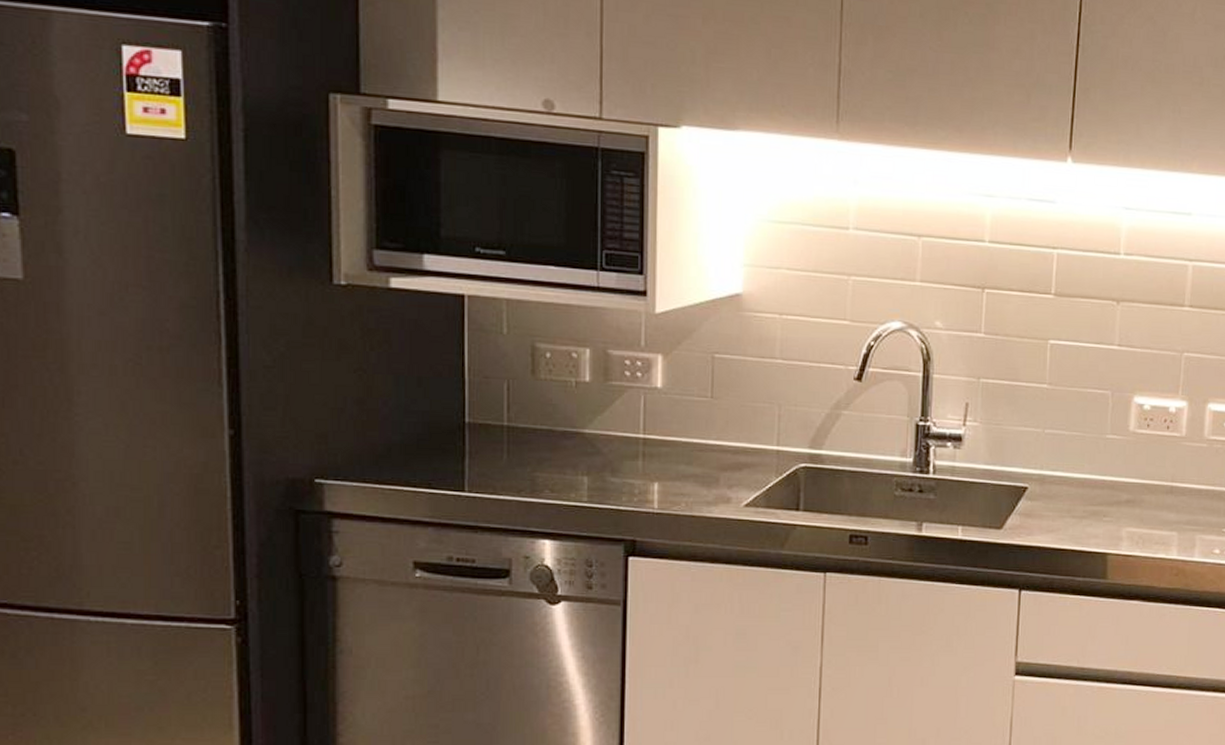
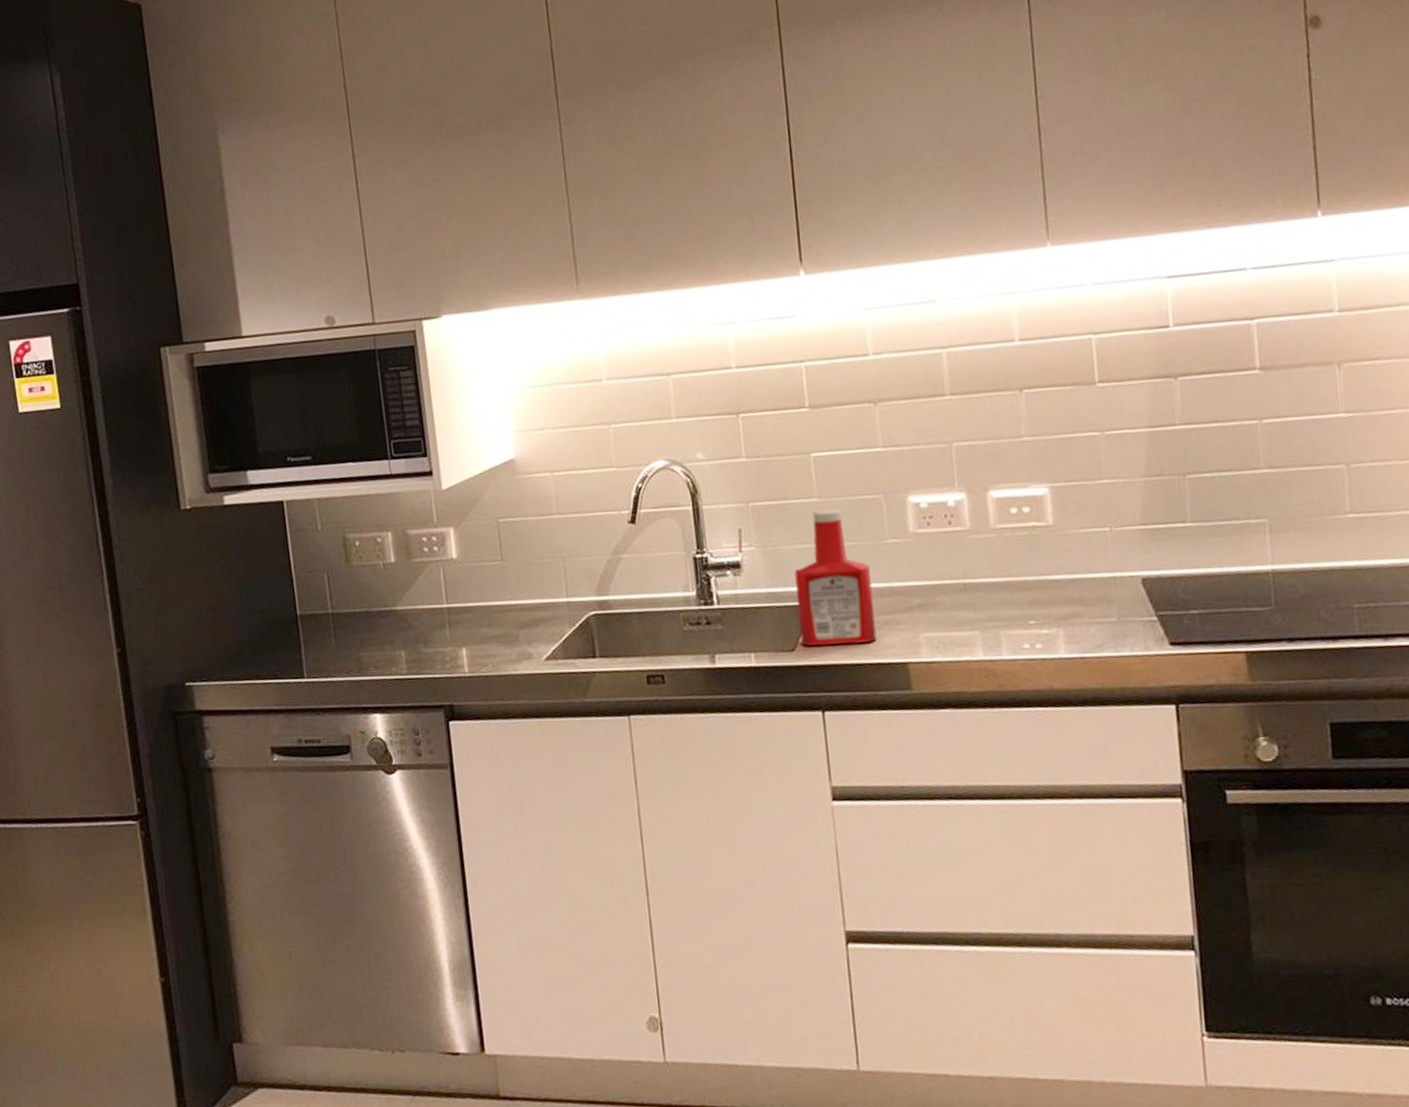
ketchup bottle: none [1009,396,1088,530] -> present [794,508,877,647]

